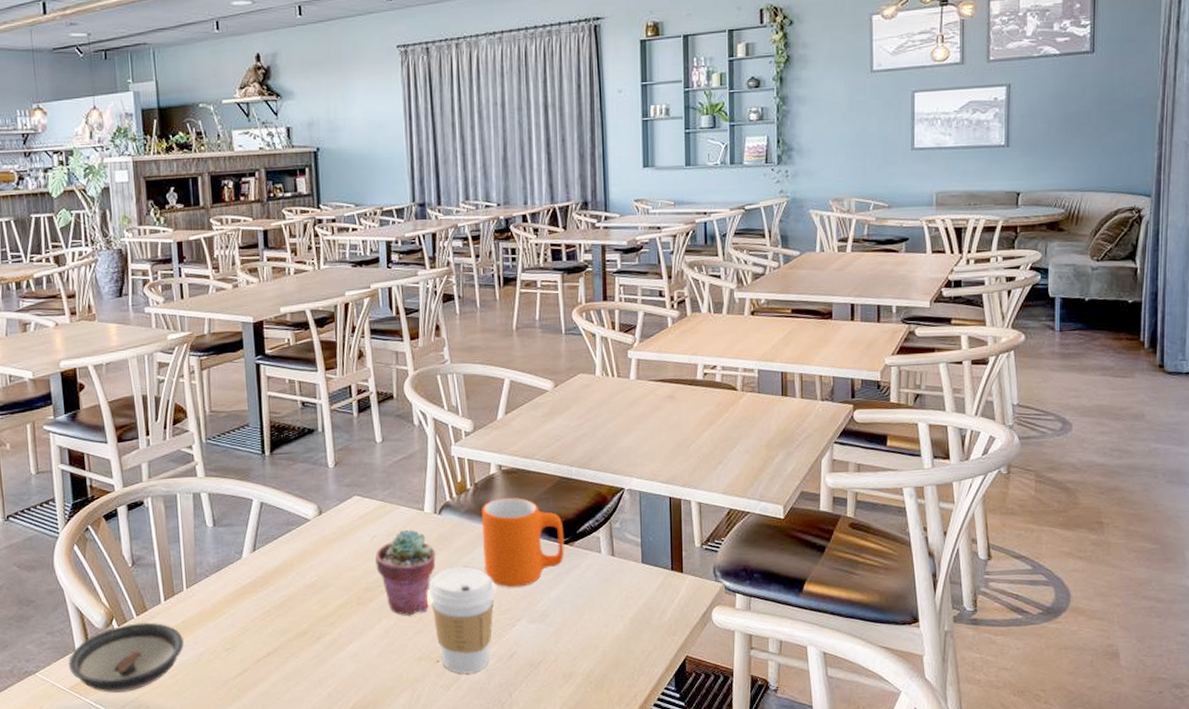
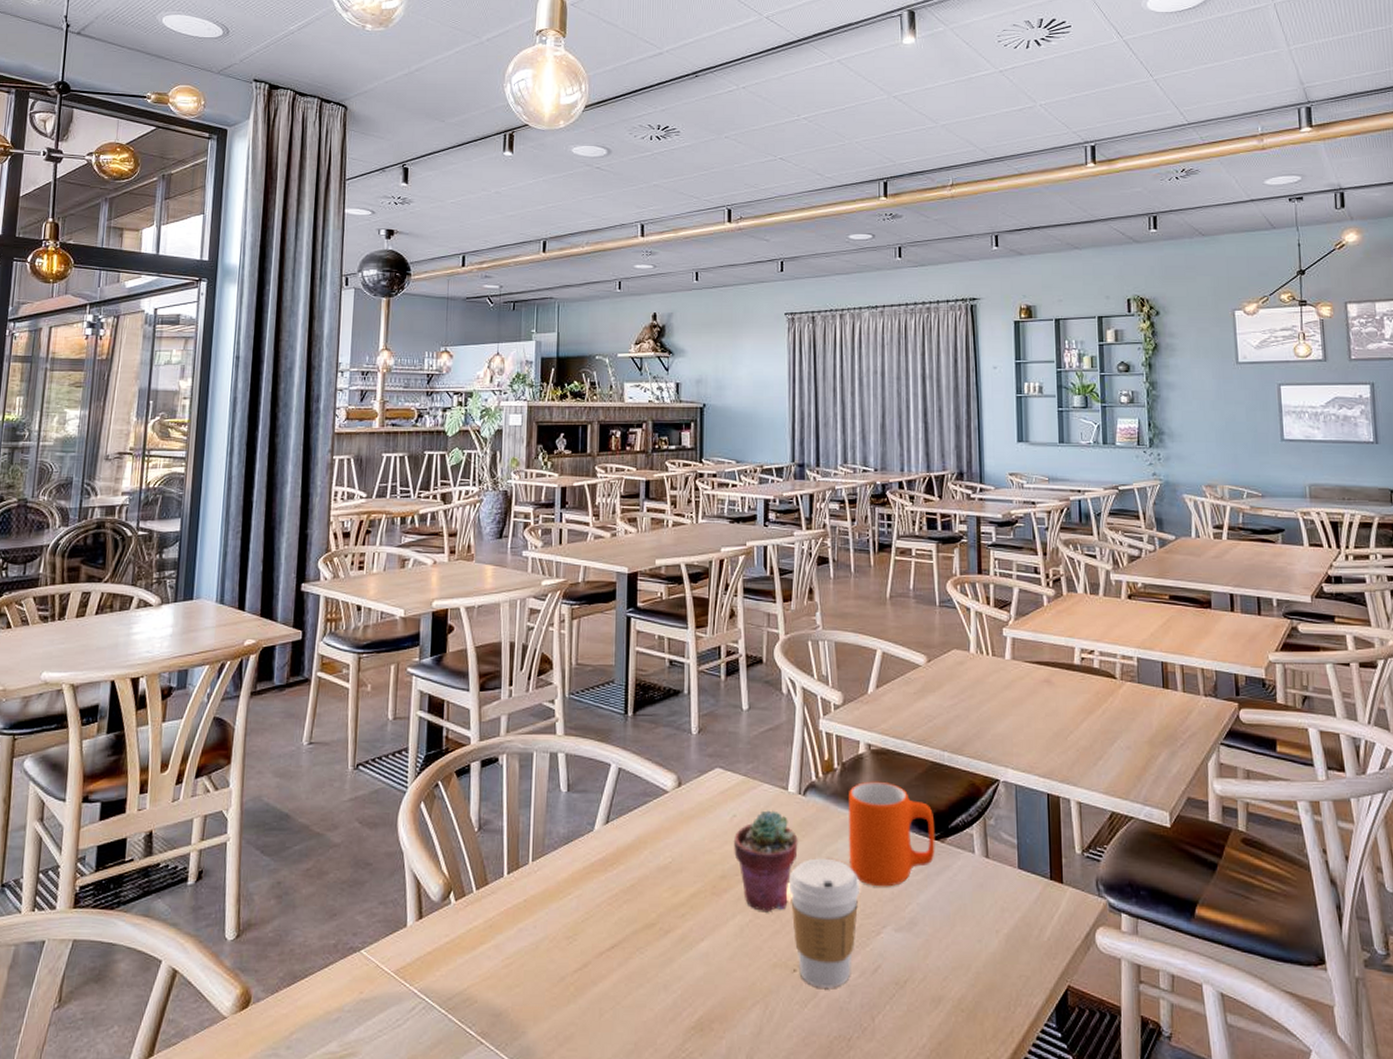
saucer: present [68,622,184,693] -> none [397,898,523,981]

